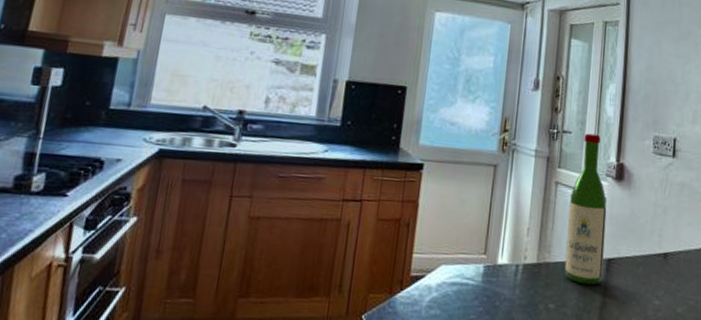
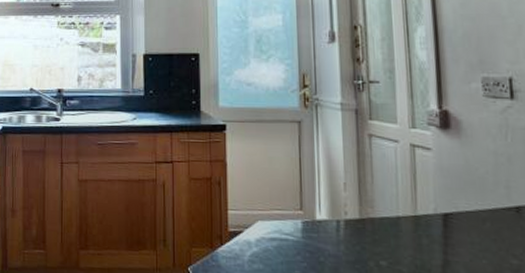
wine bottle: present [565,133,607,285] -> none [388,81,440,242]

